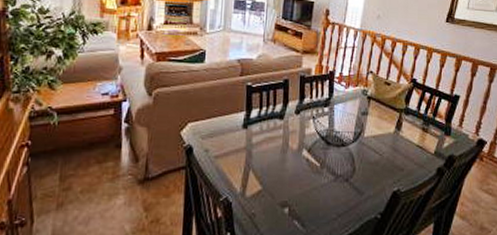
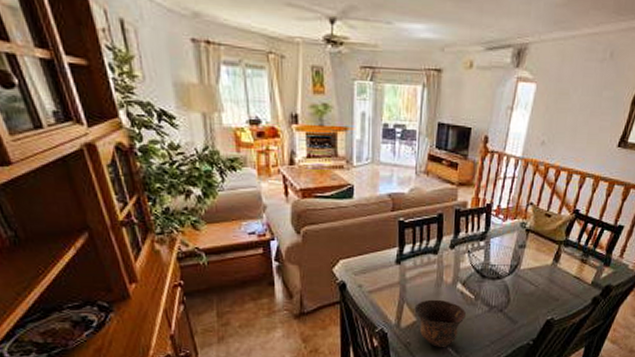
bowl: none [260,166,313,219] -> present [414,299,467,347]

